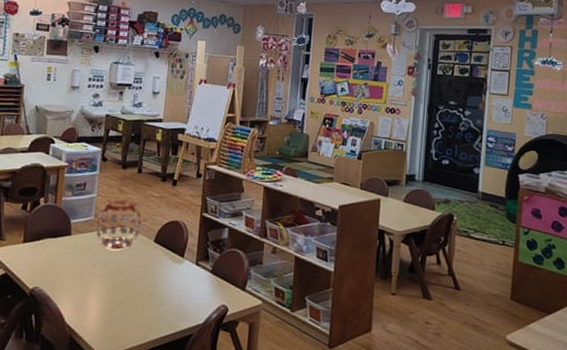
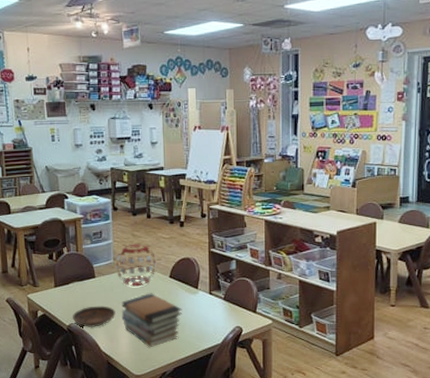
bowl: none [37,268,88,295] -> present [72,306,116,328]
book stack: none [94,258,164,324] -> present [121,293,182,348]

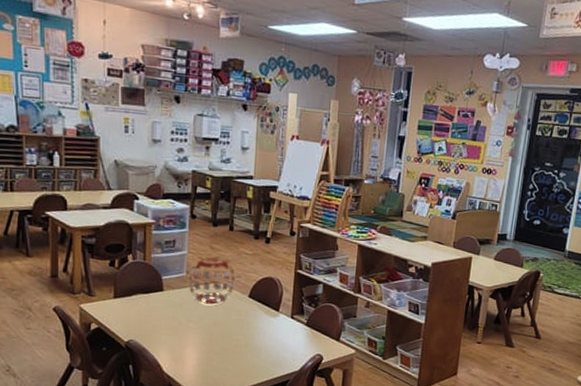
bowl: present [72,306,116,328] -> none [132,322,184,347]
book stack: present [121,293,182,348] -> none [190,312,260,372]

